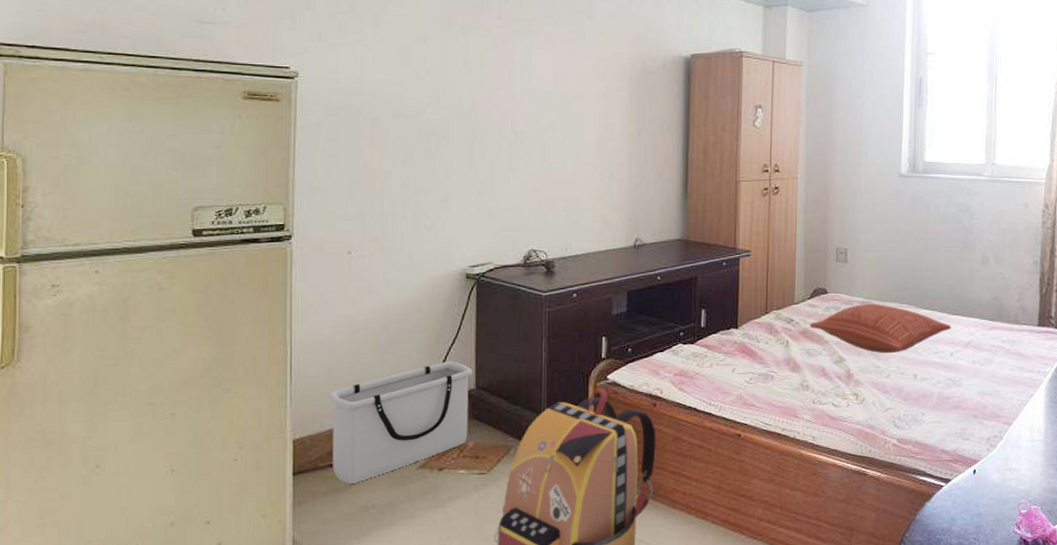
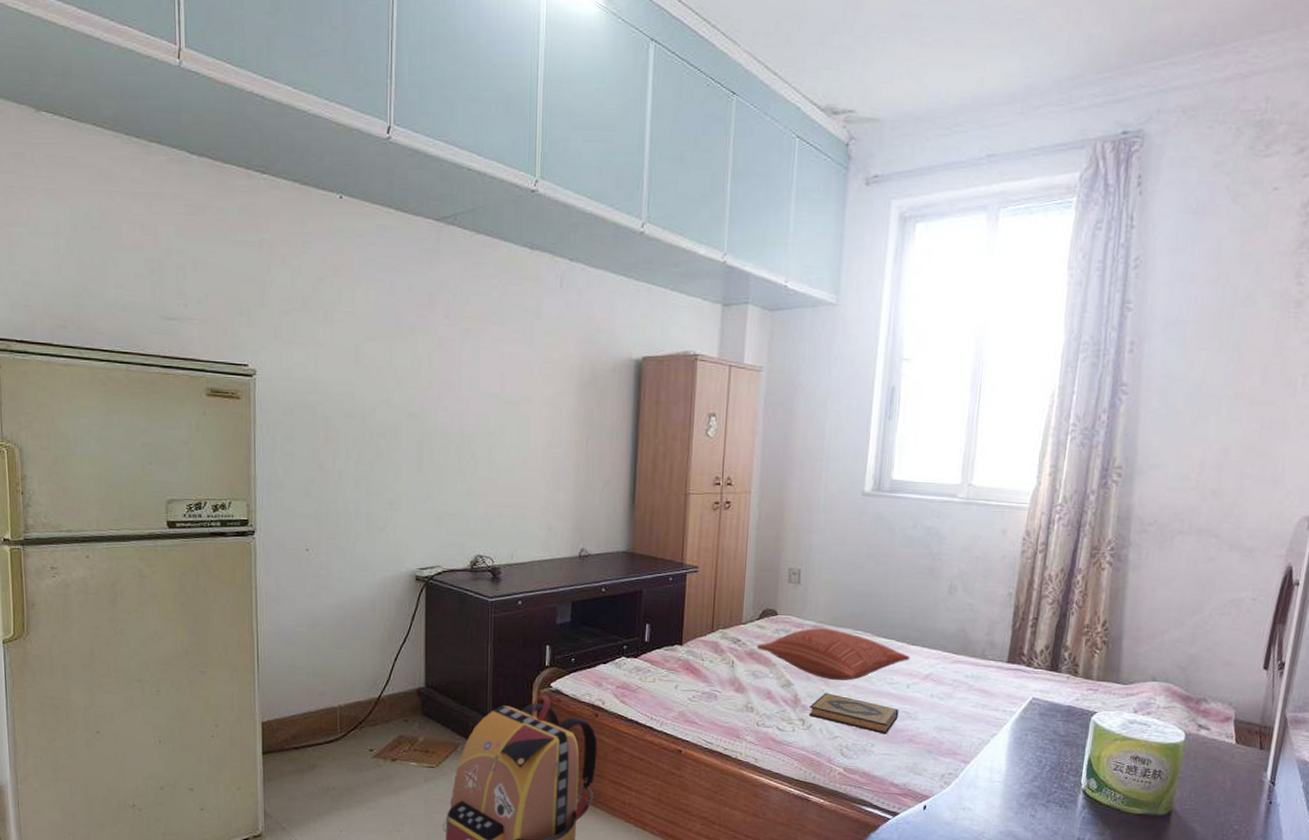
storage bin: present [329,361,473,485] -> none [292,659,423,767]
hardback book: none [862,366,945,403] -> present [809,693,899,734]

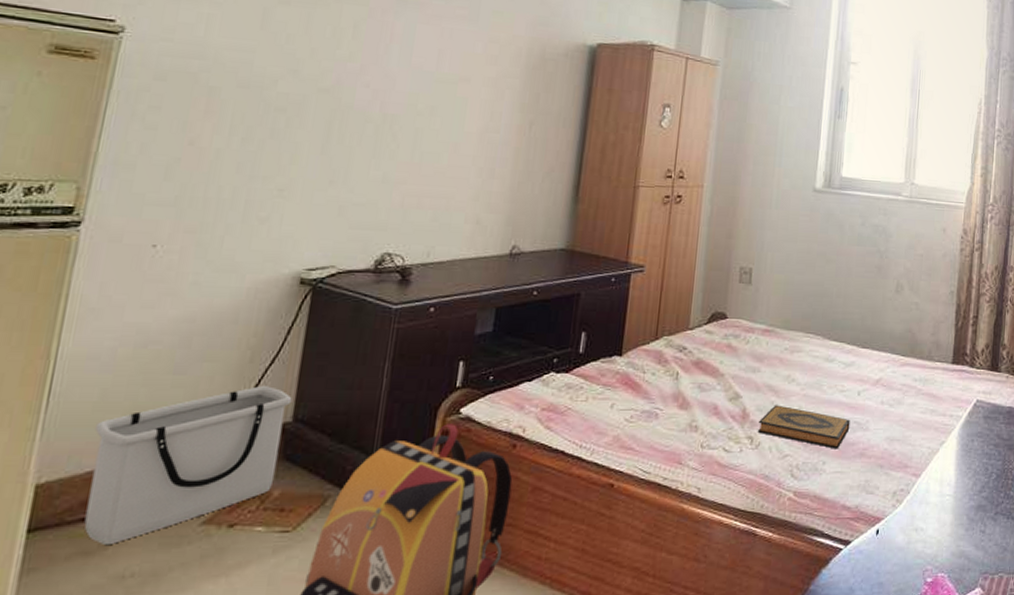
storage bin: none [292,659,423,767] -> present [84,386,292,546]
pillow: present [756,627,910,681] -> none [703,331,861,391]

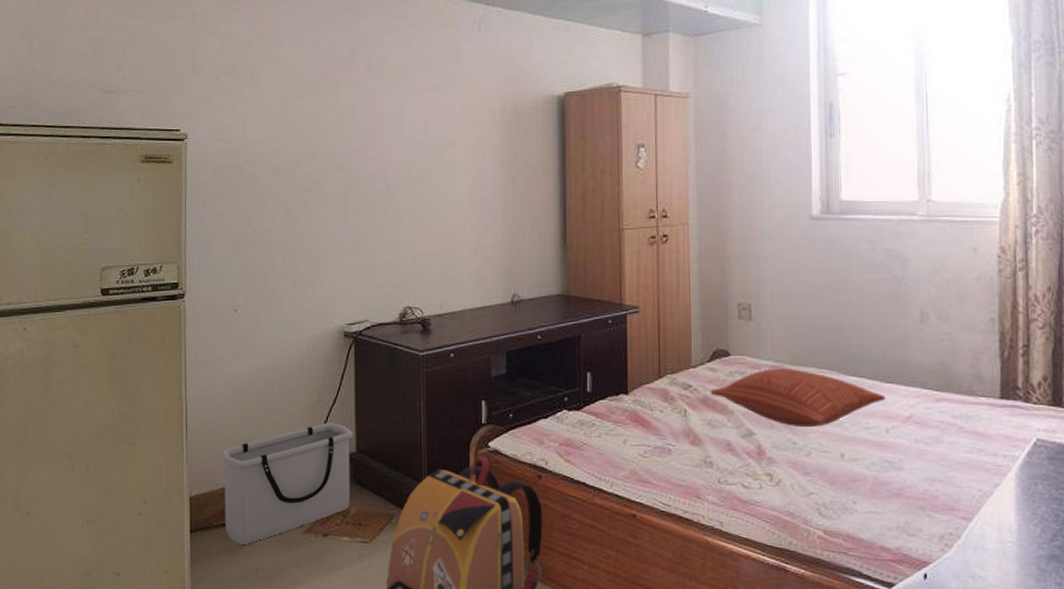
pillow: none [703,331,861,391] -> present [710,367,886,428]
hardback book: present [758,405,850,449] -> none [777,442,881,489]

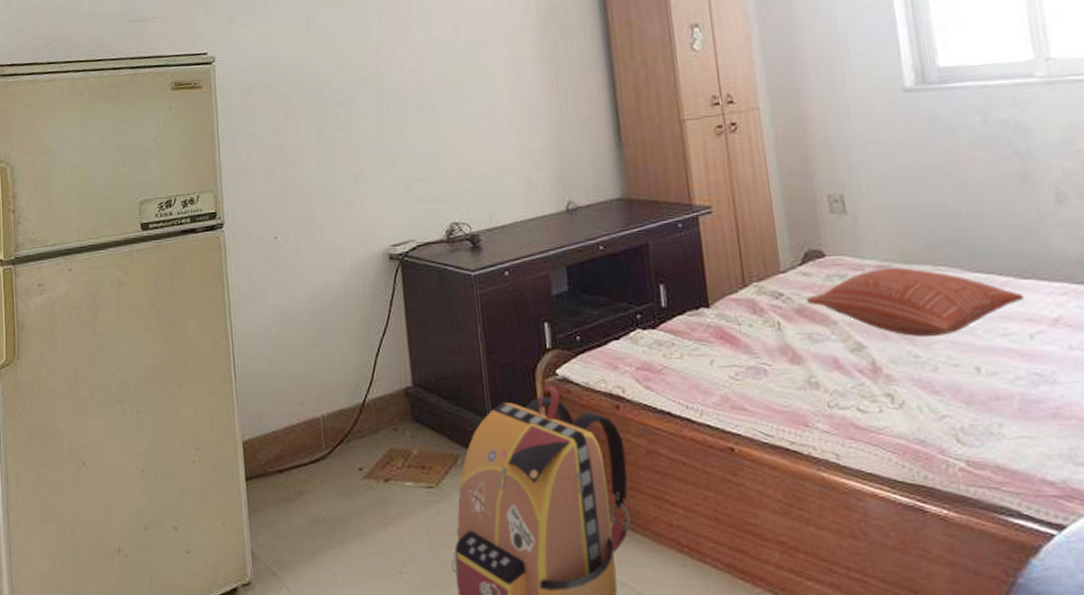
storage bin: present [220,422,353,546] -> none [271,354,411,494]

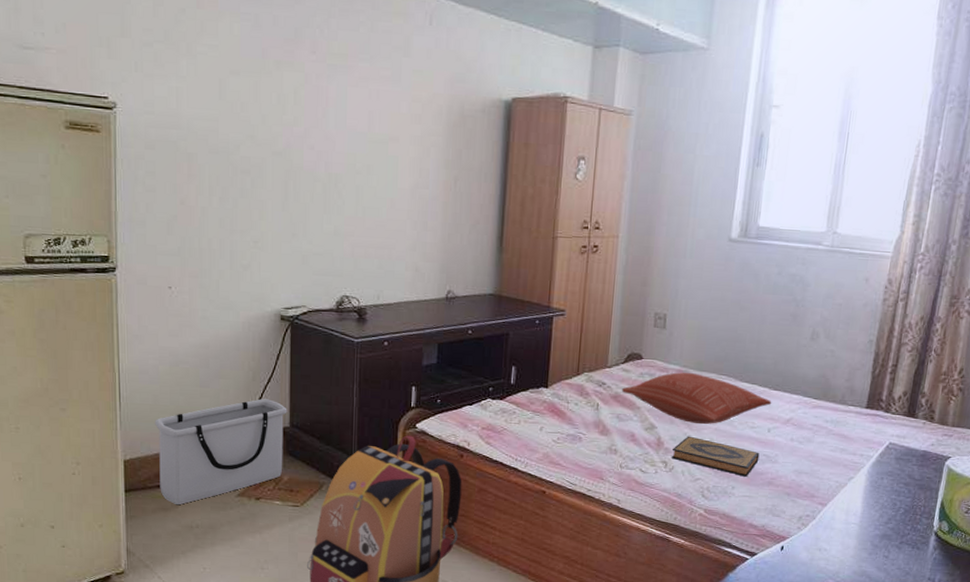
storage bin: none [271,354,411,494] -> present [155,399,287,505]
hardback book: none [896,355,1029,408] -> present [672,436,760,477]

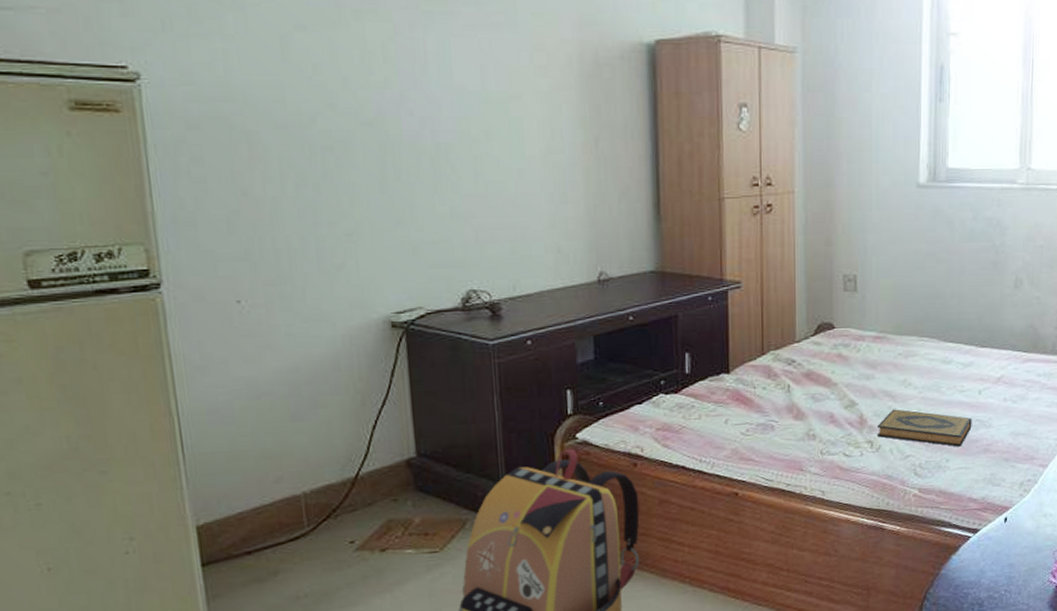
storage bin: present [155,399,287,505] -> none [234,426,413,573]
pillow: present [621,372,772,425] -> none [814,337,980,395]

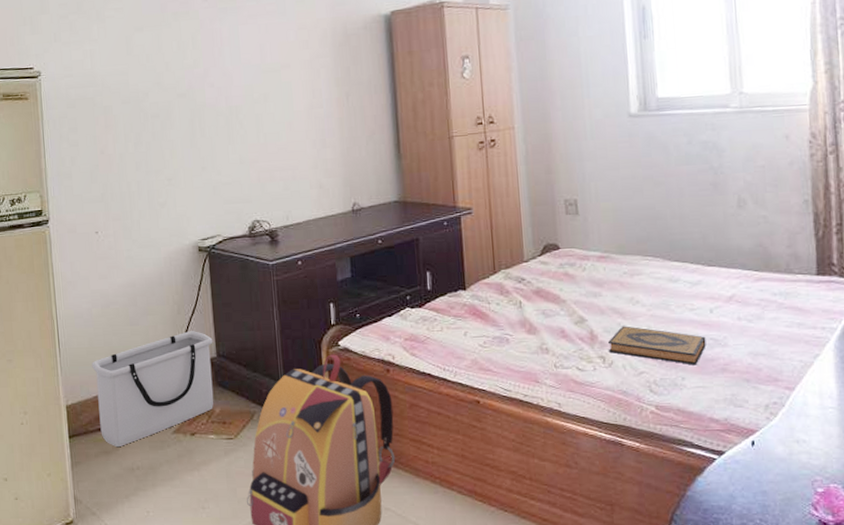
storage bin: none [234,426,413,573] -> present [92,331,214,448]

